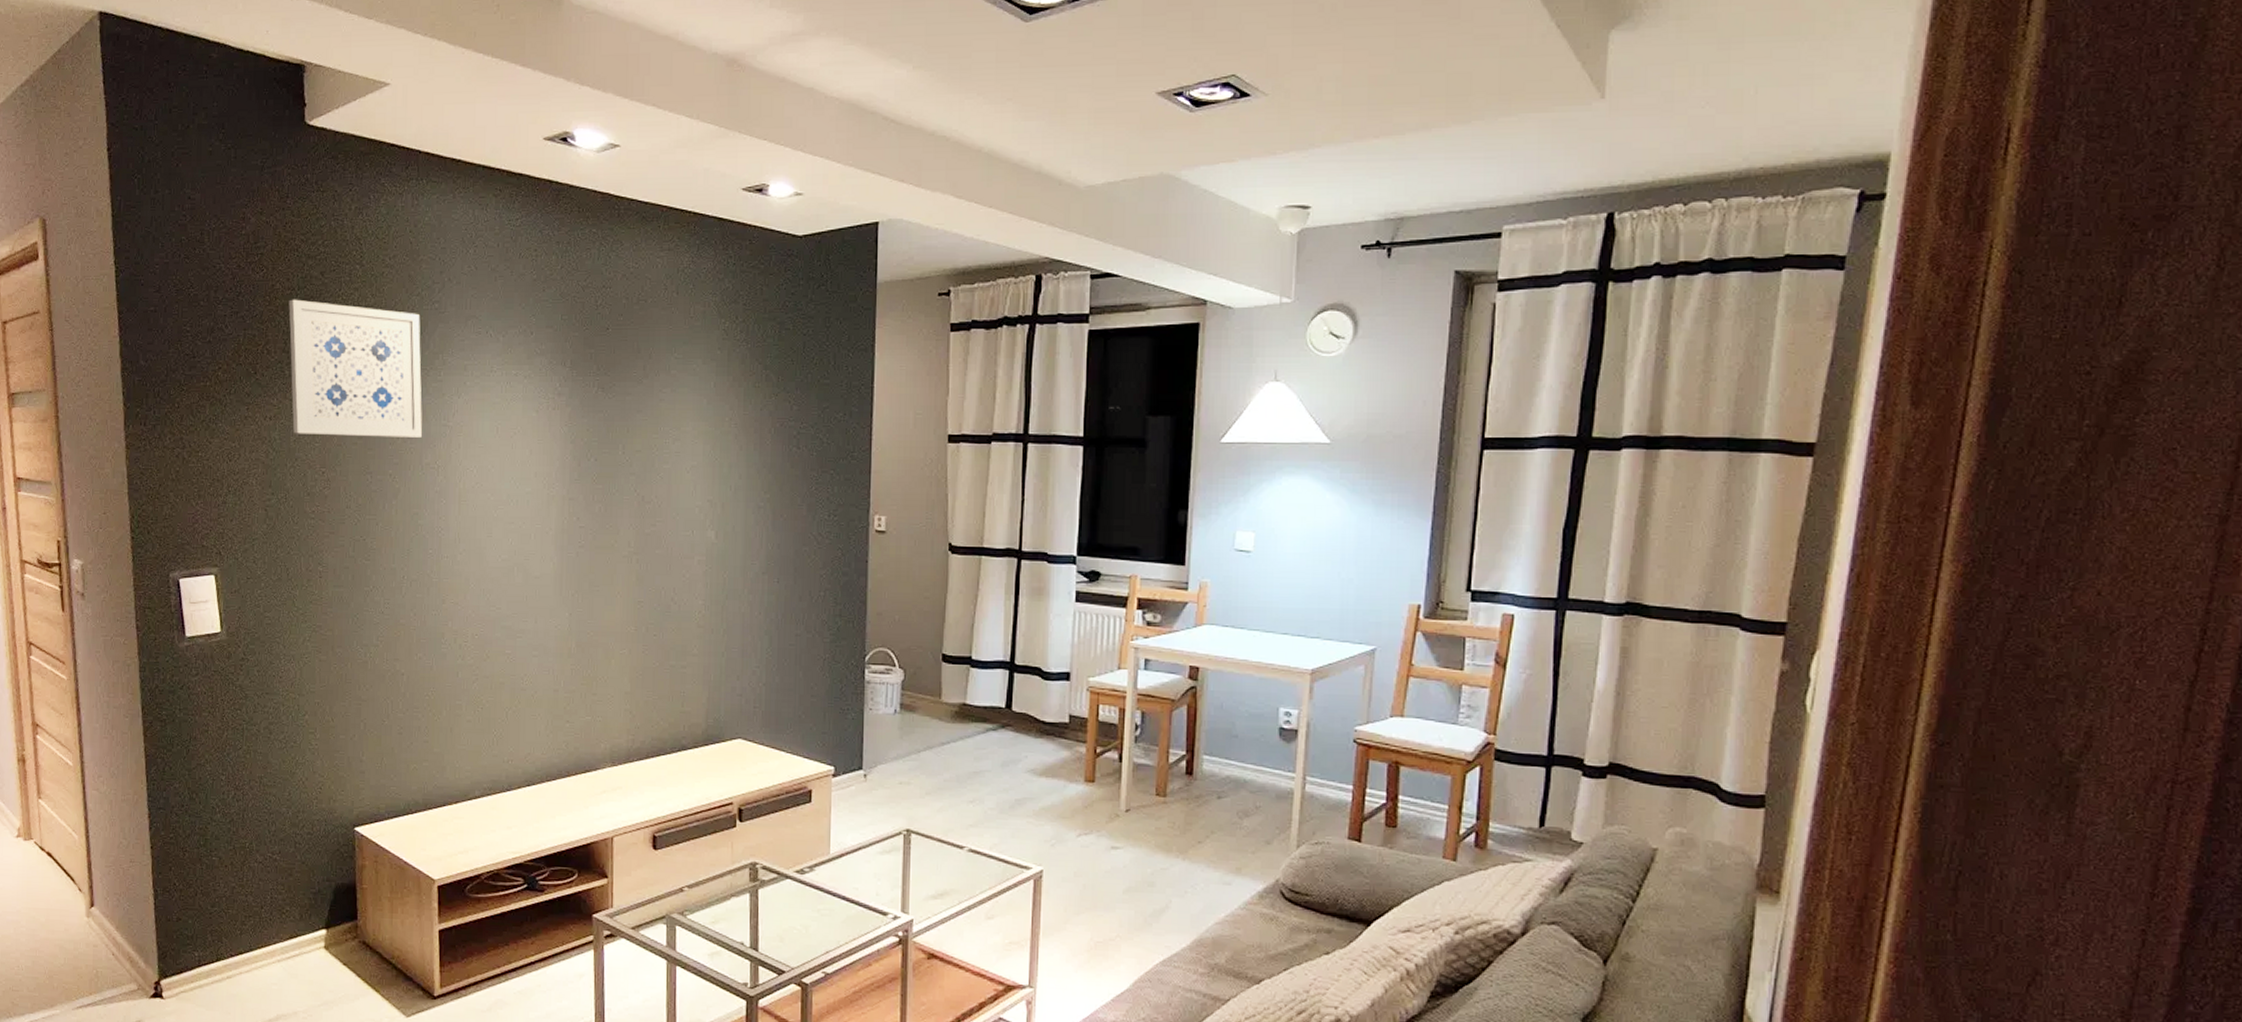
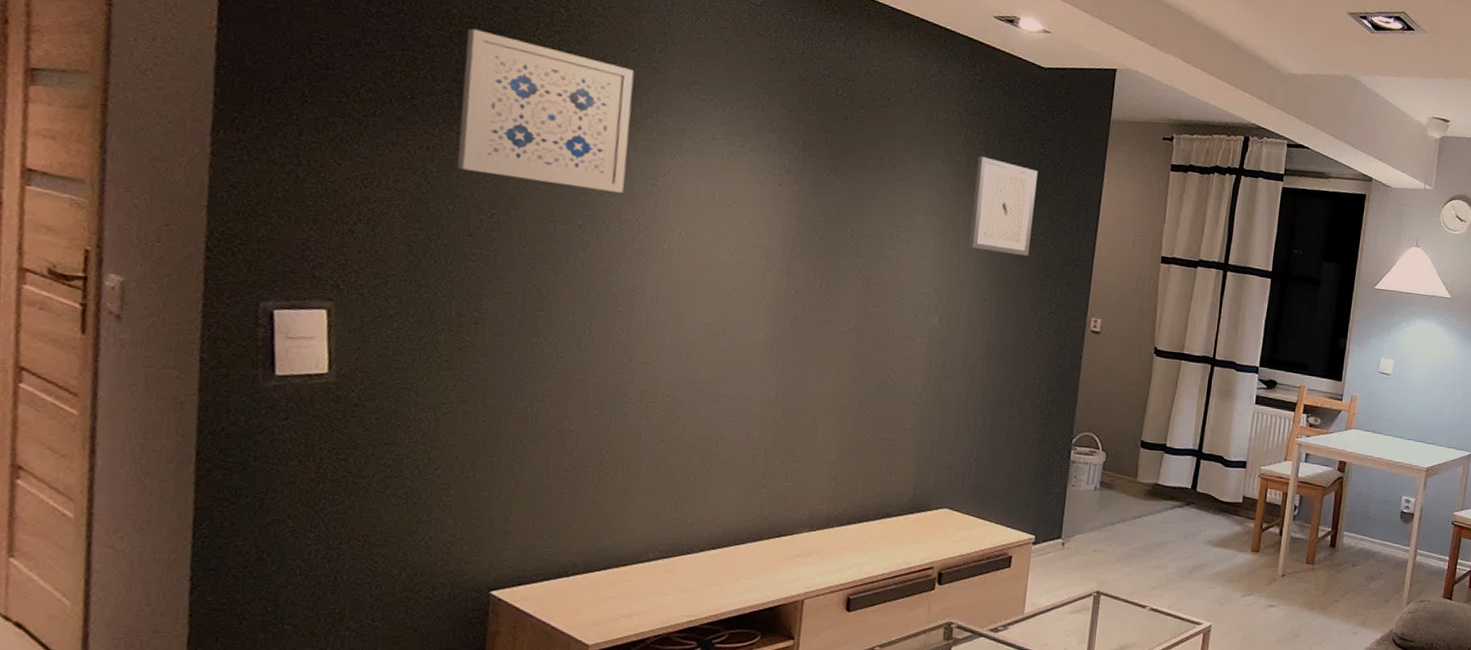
wall art: none [738,347,803,453] -> present [968,156,1038,256]

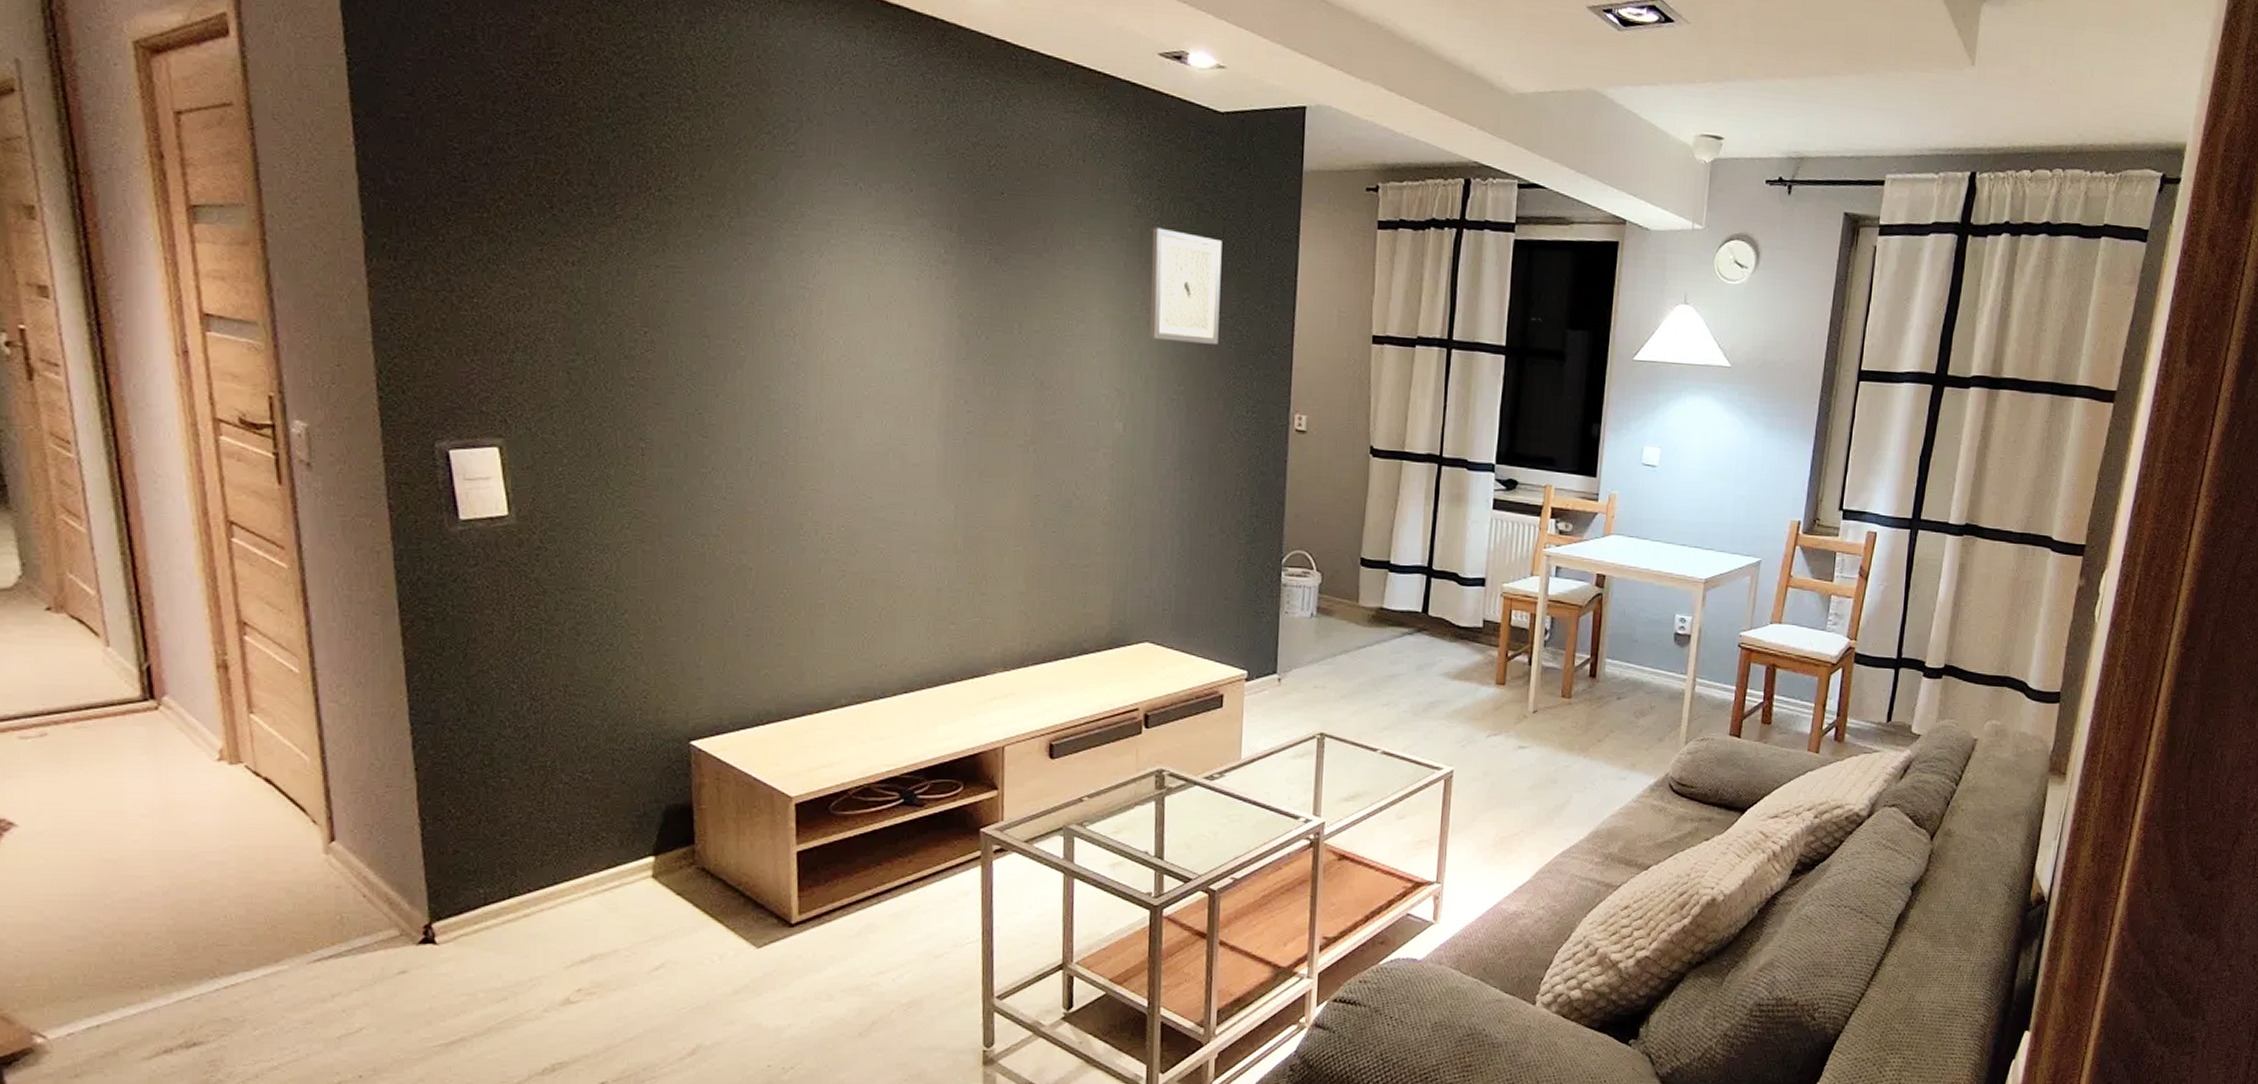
wall art: present [457,28,635,193] -> none [596,122,774,299]

